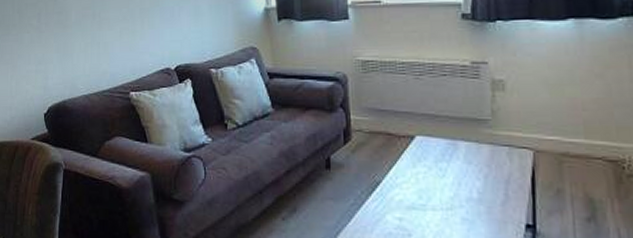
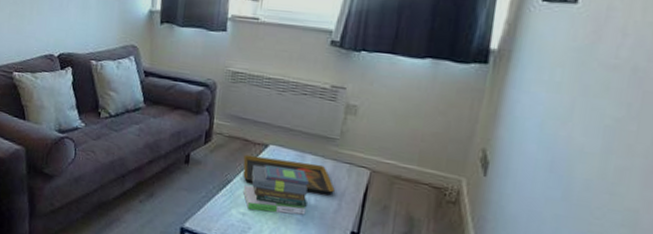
decorative tray: none [389,150,498,186] -> present [243,154,335,196]
books: none [394,159,470,214] -> present [242,164,310,216]

